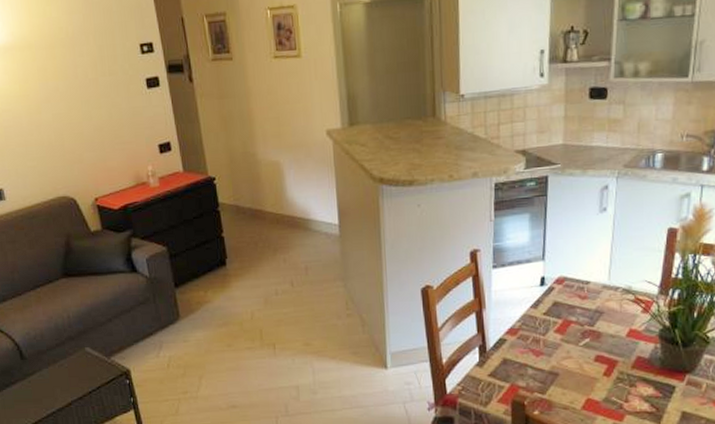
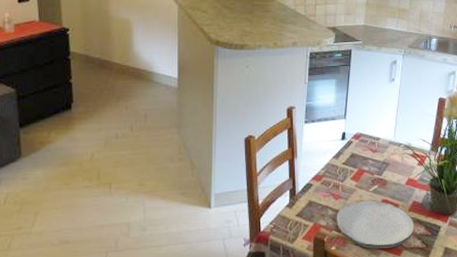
plate: none [537,356,640,413] -> present [336,200,414,249]

